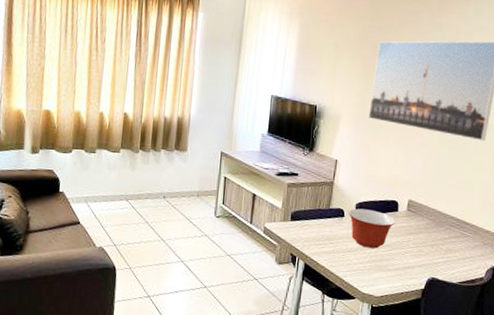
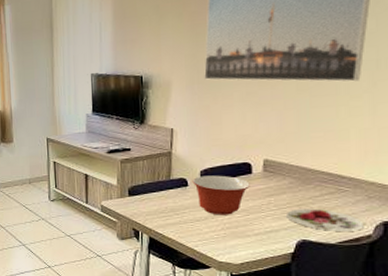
plate: none [422,248,479,273] -> present [287,208,364,231]

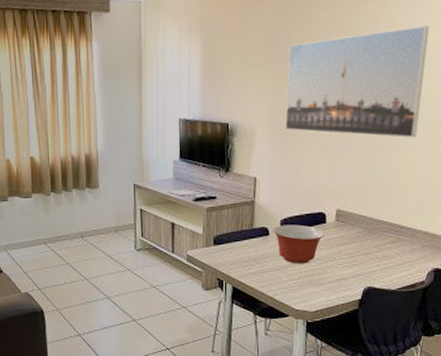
plate: present [287,208,364,231] -> none [355,257,419,278]

